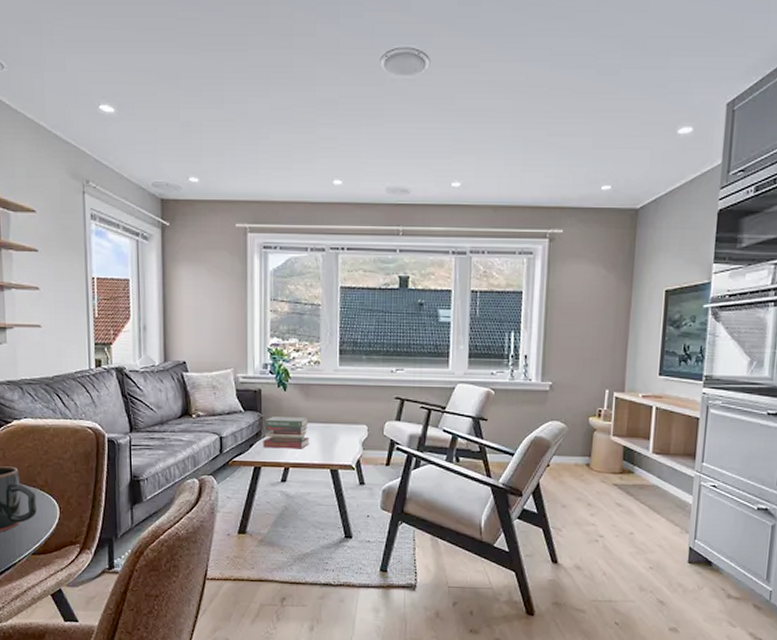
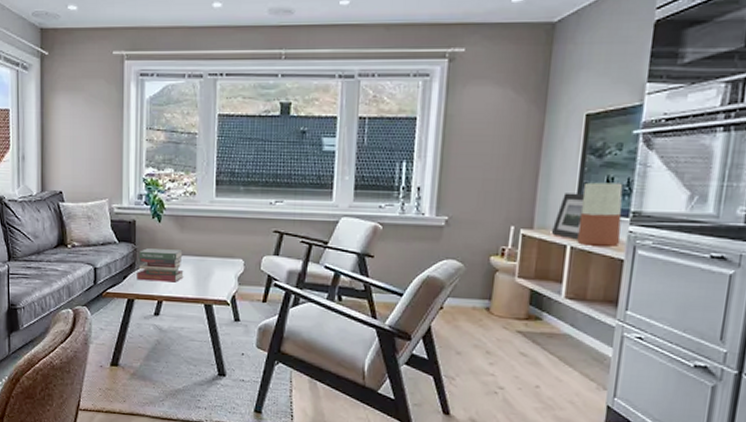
picture frame: none [639,359,666,401] -> present [550,193,584,240]
vase: none [661,350,697,406] -> present [577,182,623,246]

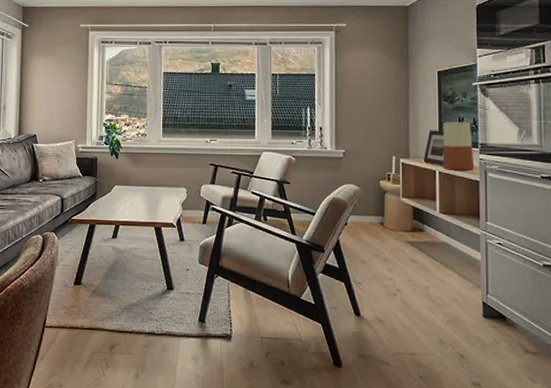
books: present [137,248,184,283] -> none [97,181,137,209]

